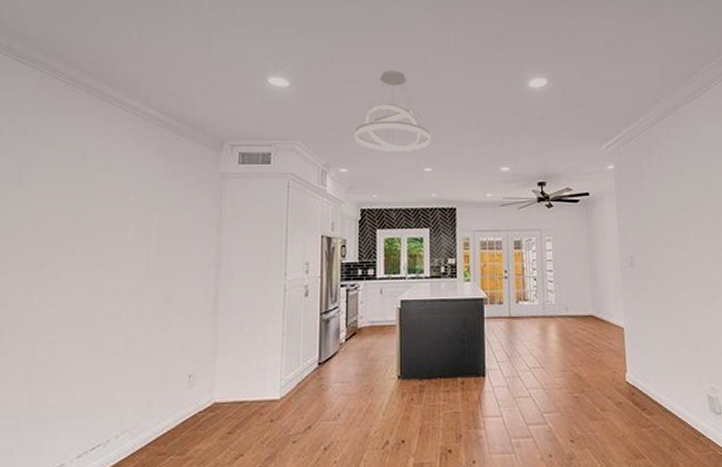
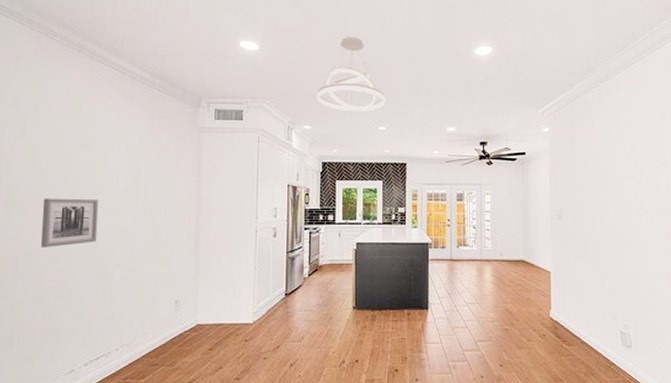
wall art: none [30,257,103,316] -> present [40,198,99,247]

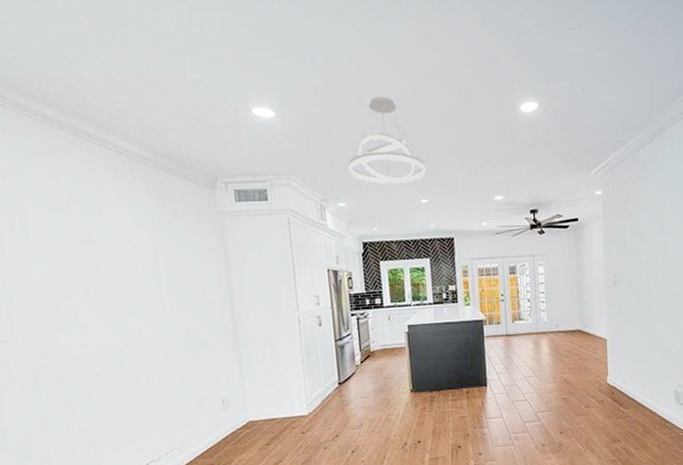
wall art: present [40,198,99,247] -> none [51,300,124,356]

